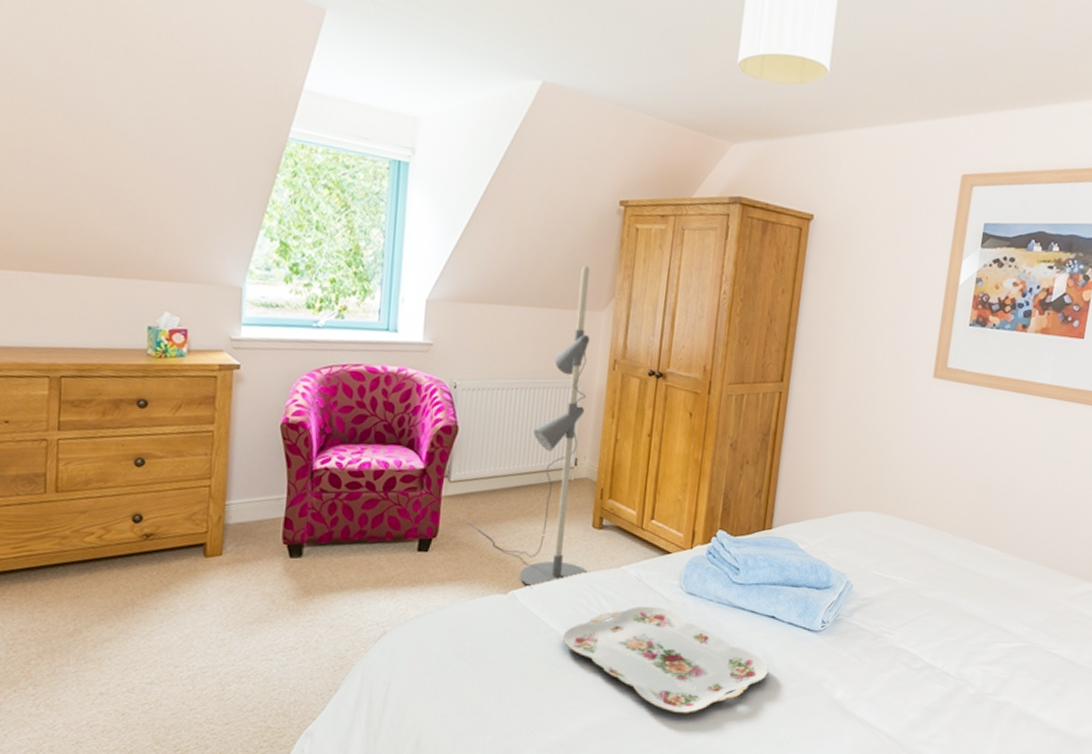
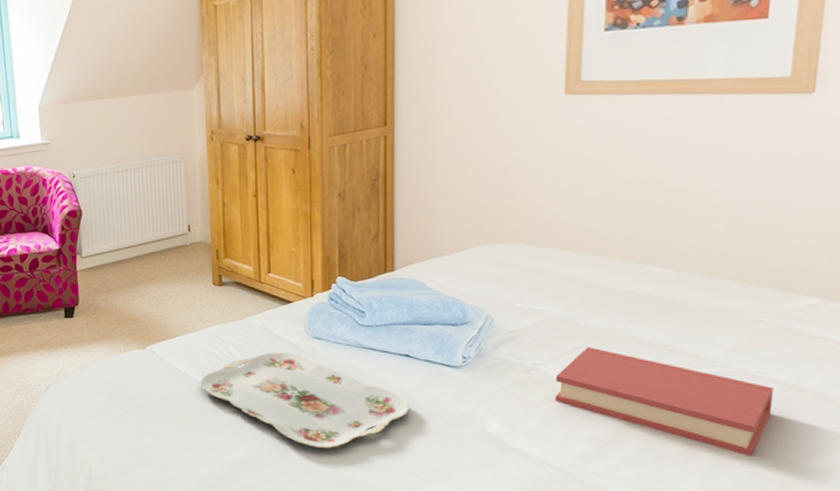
floor lamp: present [467,266,591,589] -> none [102,50,217,343]
hardback book: none [895,617,1059,725] -> present [555,347,774,456]

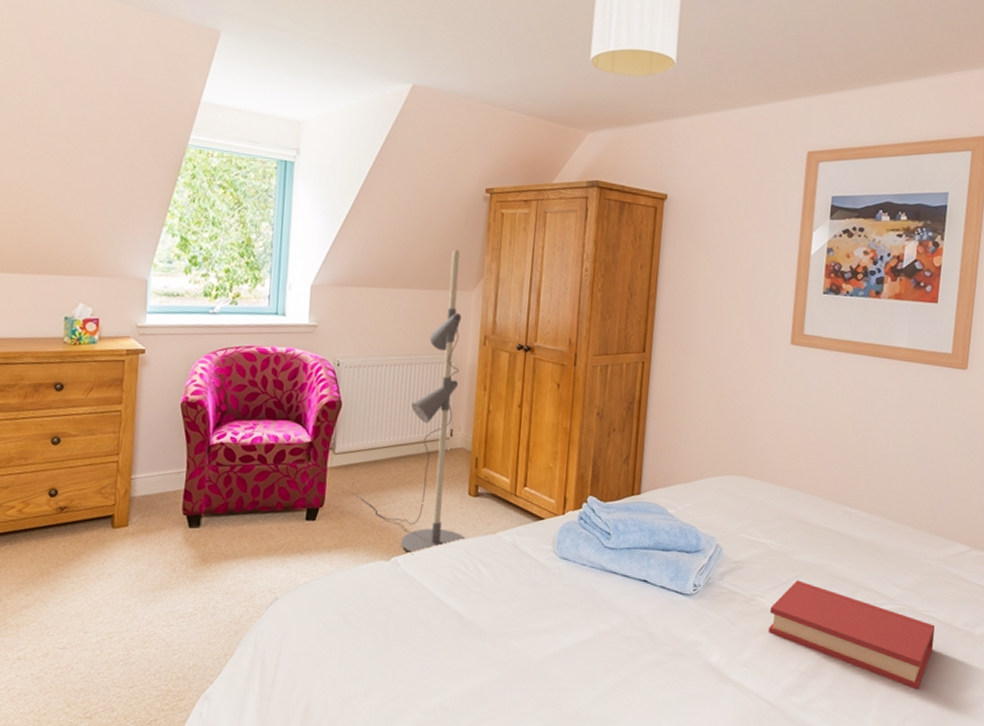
floor lamp: none [102,50,217,343] -> present [351,249,468,555]
serving tray: present [200,352,409,449] -> none [443,571,643,678]

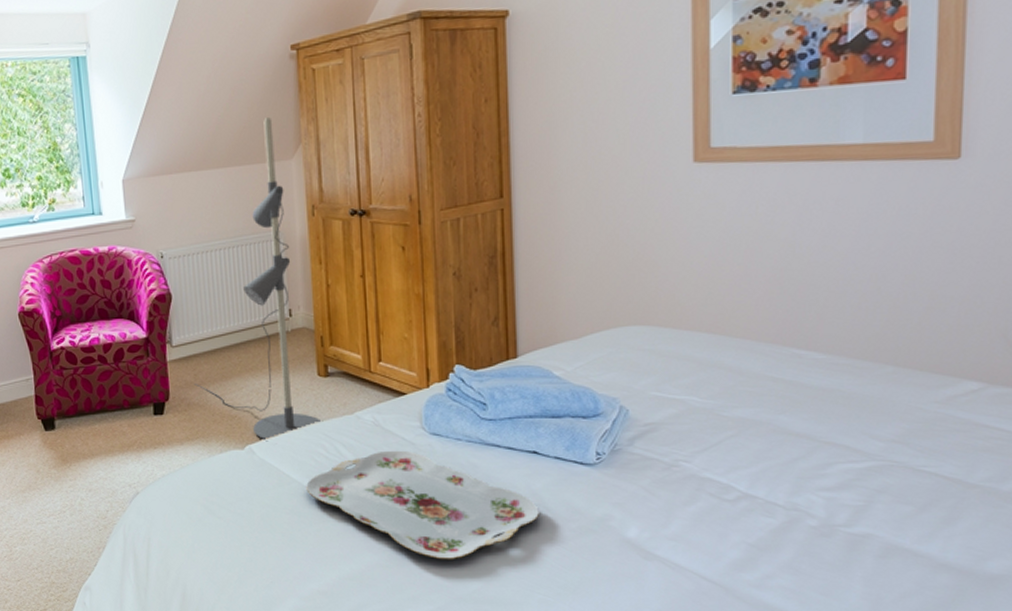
serving tray: none [443,571,643,678] -> present [306,450,539,560]
hardback book: present [769,580,935,690] -> none [699,440,940,561]

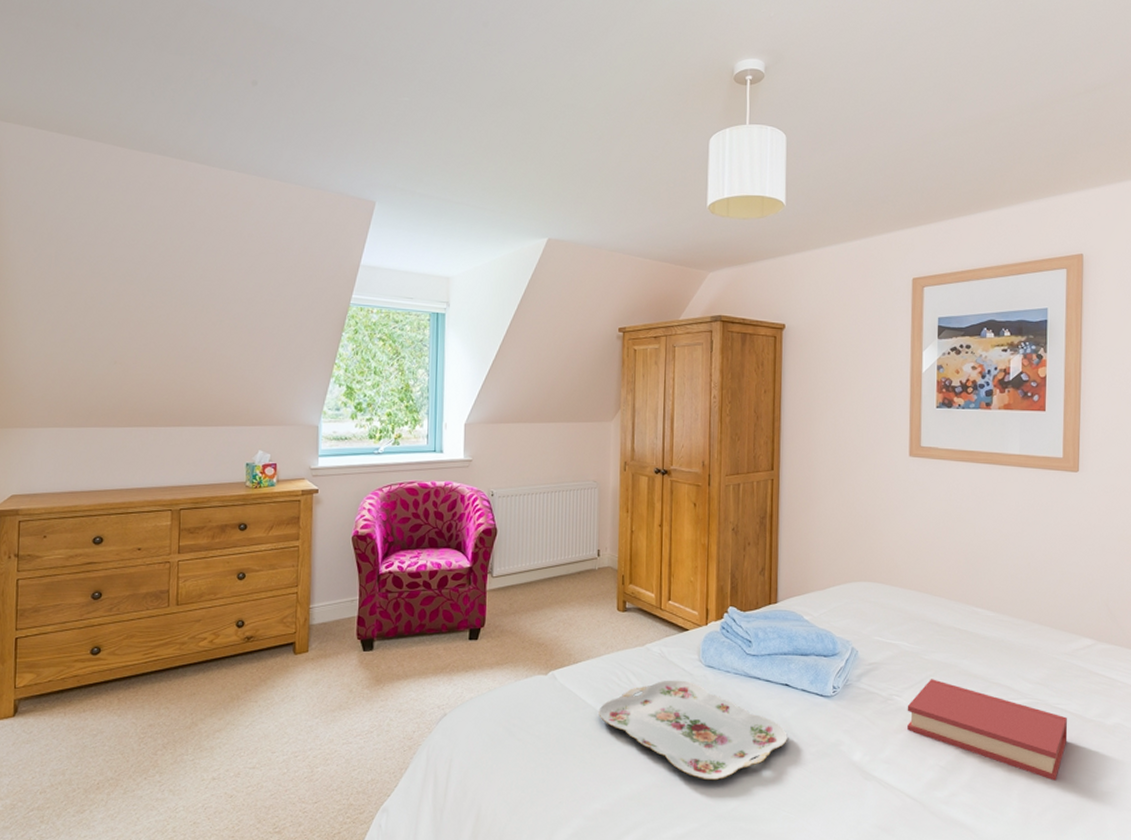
floor lamp: present [194,117,323,442] -> none [509,385,618,669]
hardback book: none [699,440,940,561] -> present [907,679,1068,781]

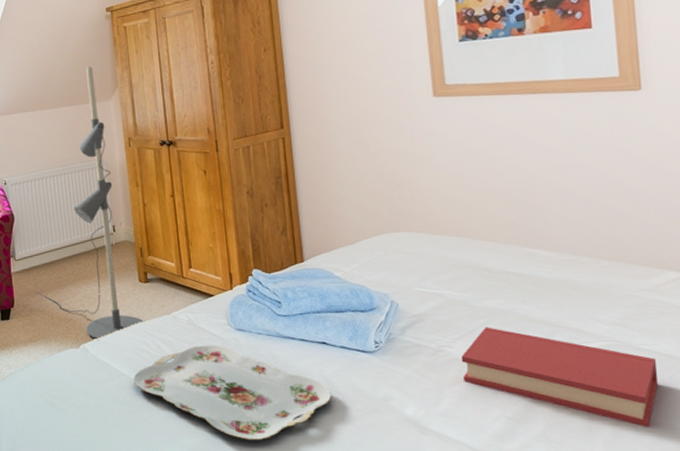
floor lamp: none [509,385,618,669] -> present [35,66,146,341]

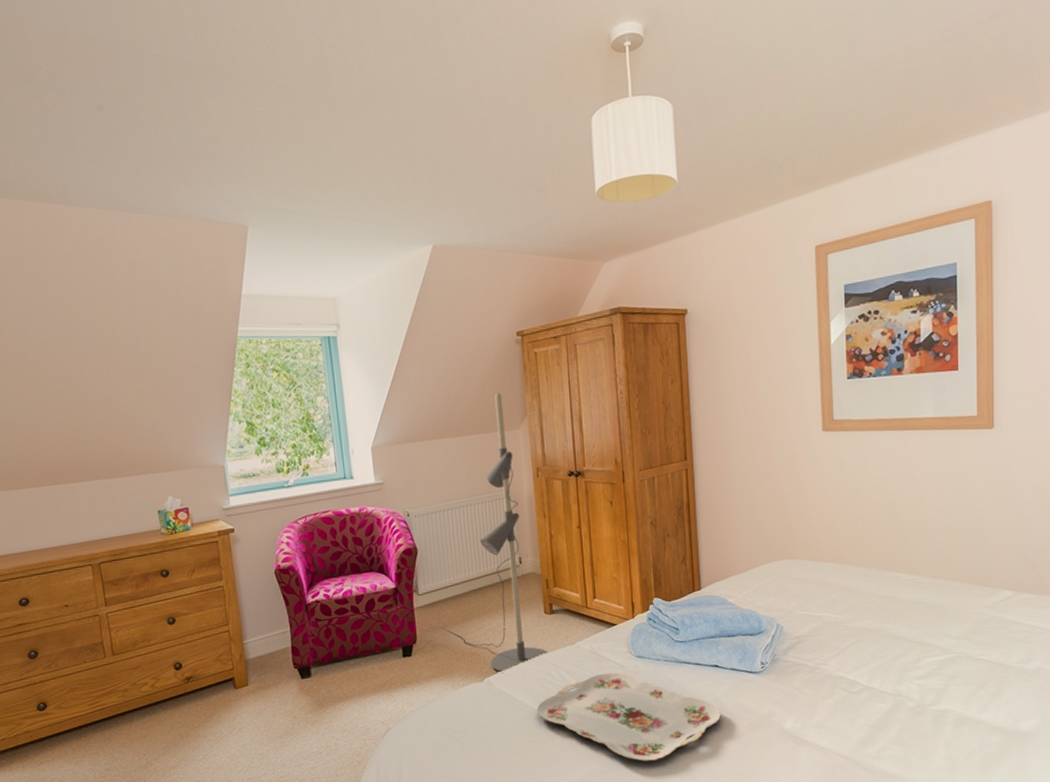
hardback book: present [461,327,659,427] -> none [834,645,990,727]

